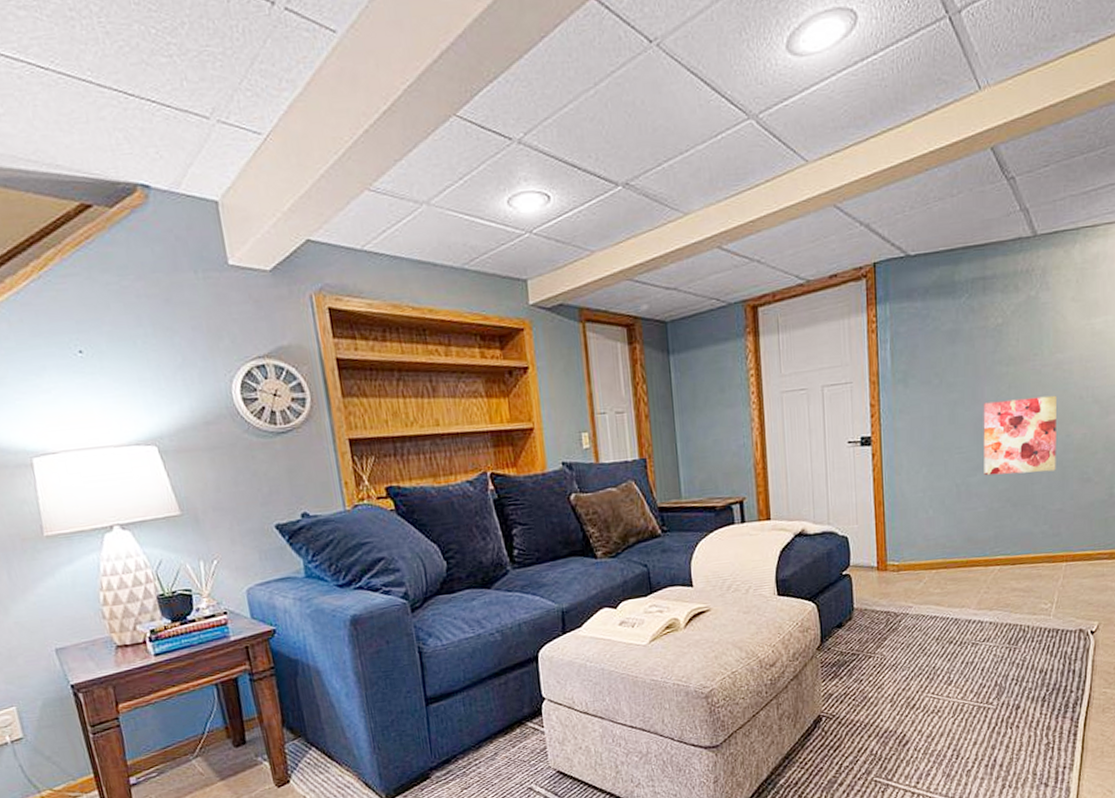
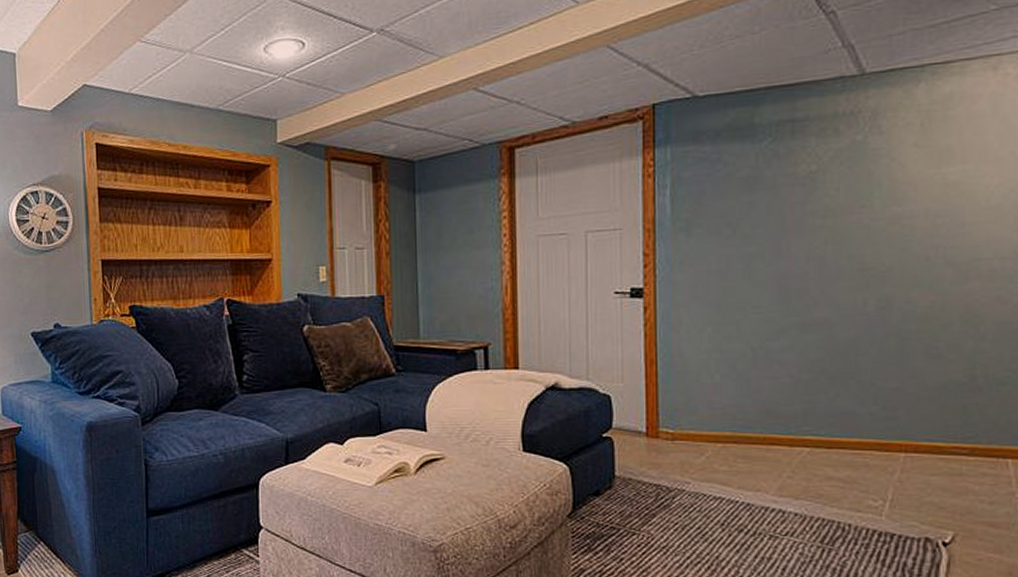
wall art: present [983,395,1056,476] -> none [789,254,892,343]

